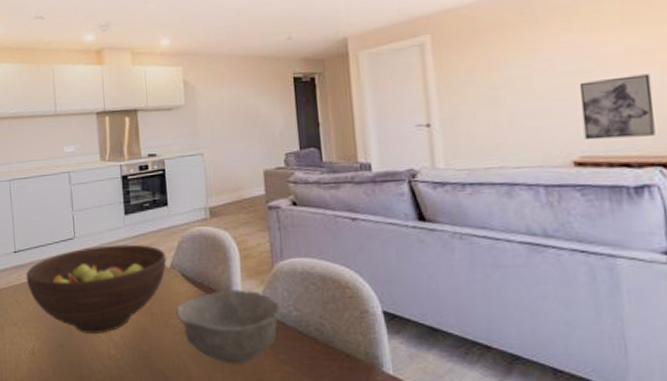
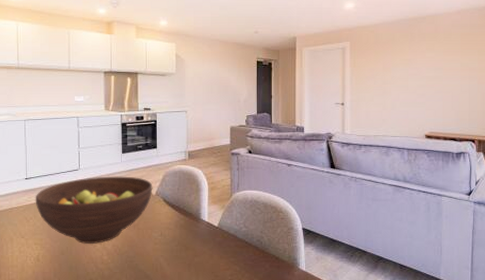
bowl: present [176,288,281,365] -> none [157,211,235,266]
wall art: present [579,74,655,140] -> none [433,83,472,122]

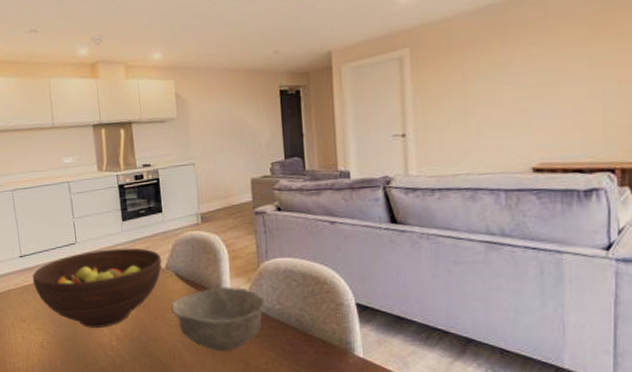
bowl: none [157,211,235,266] -> present [171,286,266,352]

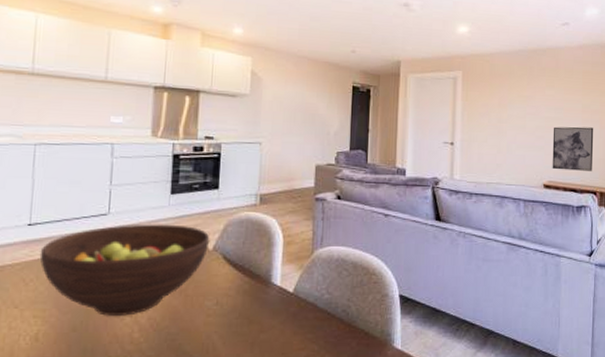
bowl: present [171,286,266,352] -> none [212,272,315,345]
wall art: none [543,86,609,149] -> present [552,126,594,171]

